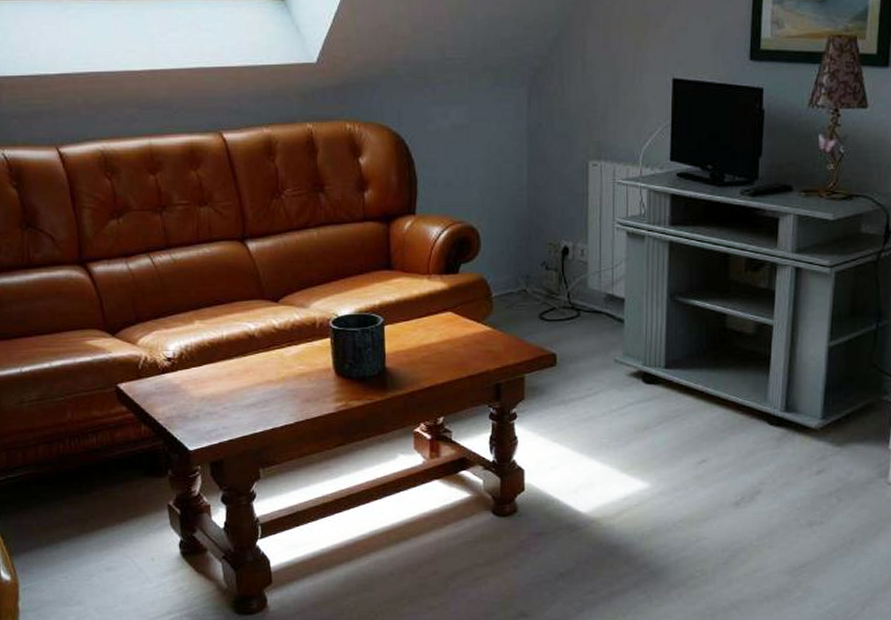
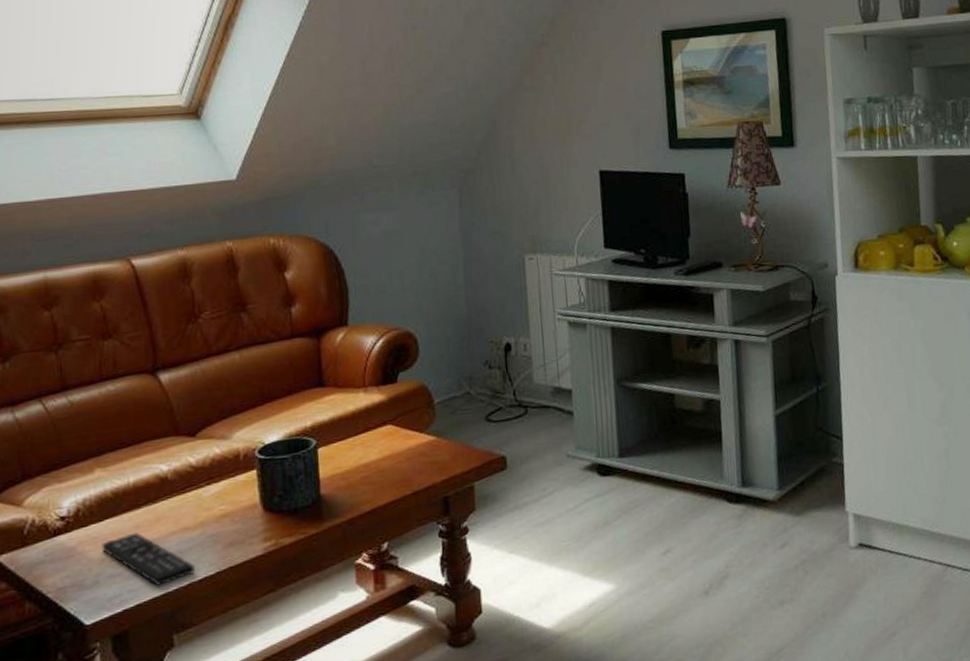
remote control: none [201,379,278,426] -> present [101,532,195,586]

